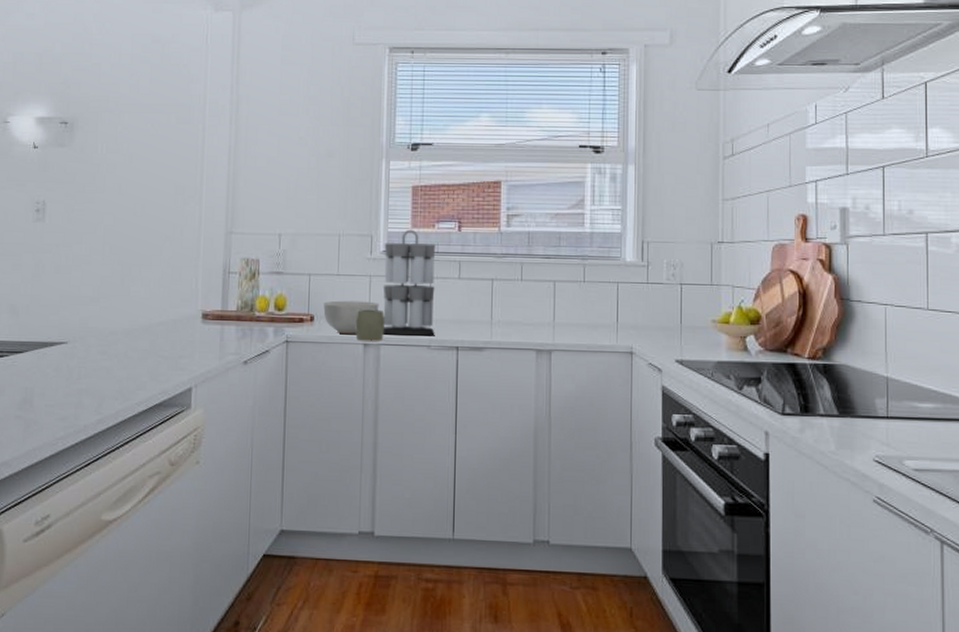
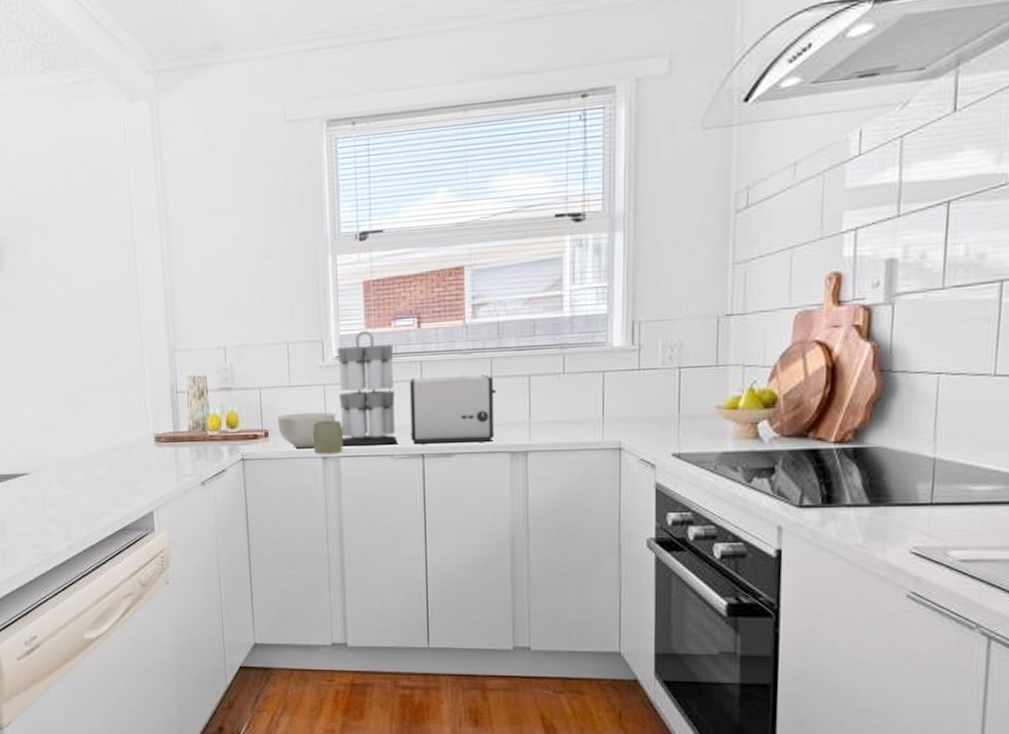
toaster: none [447,276,526,340] -> present [409,375,497,445]

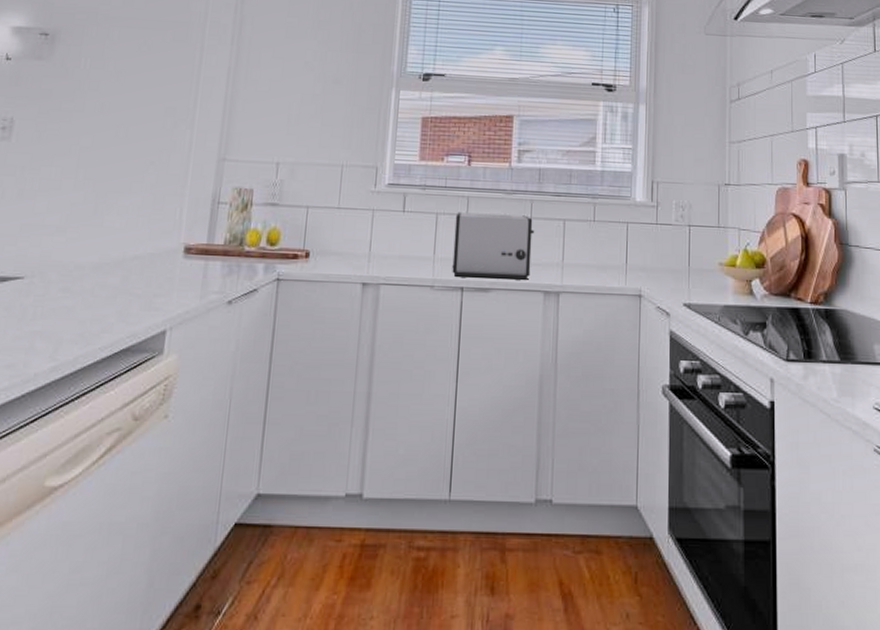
bowl: present [277,412,336,448] -> none [320,235,382,272]
mug: present [312,420,344,455] -> none [354,245,387,282]
spice rack: present [336,330,398,447] -> none [383,162,444,277]

